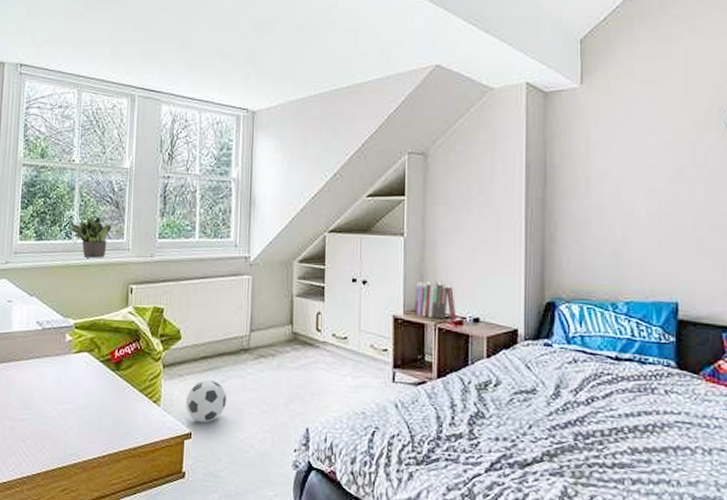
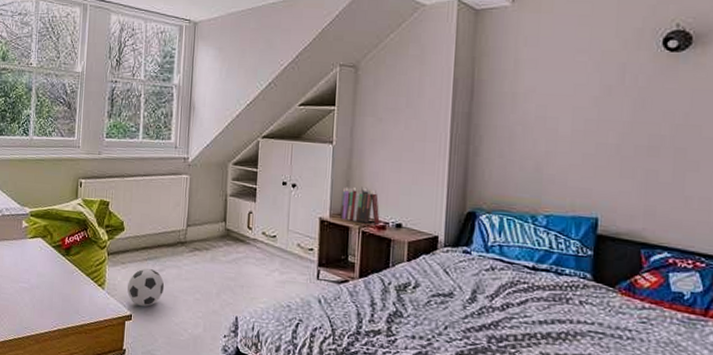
potted plant: present [69,214,113,259] -> none [26,113,66,154]

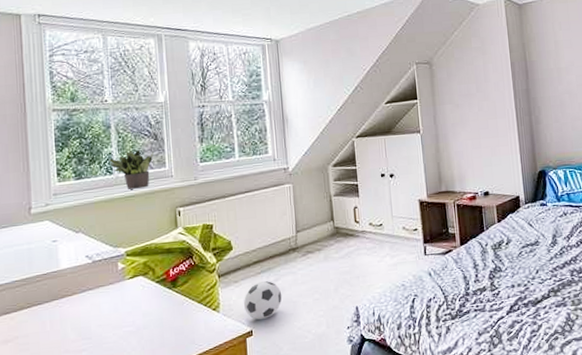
potted plant: none [26,113,66,154] -> present [108,149,154,190]
books: present [340,187,380,225] -> none [434,165,471,198]

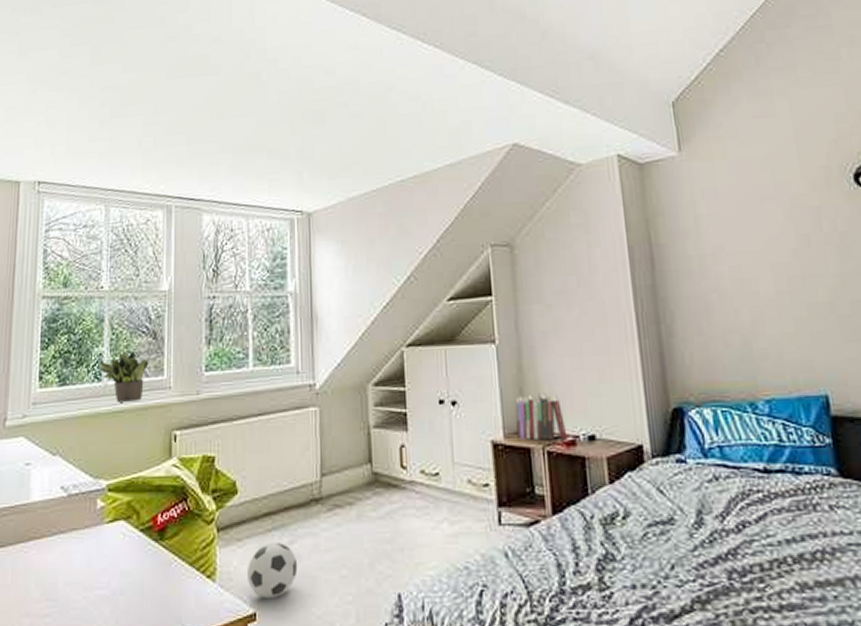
books: none [434,165,471,198] -> present [515,393,568,441]

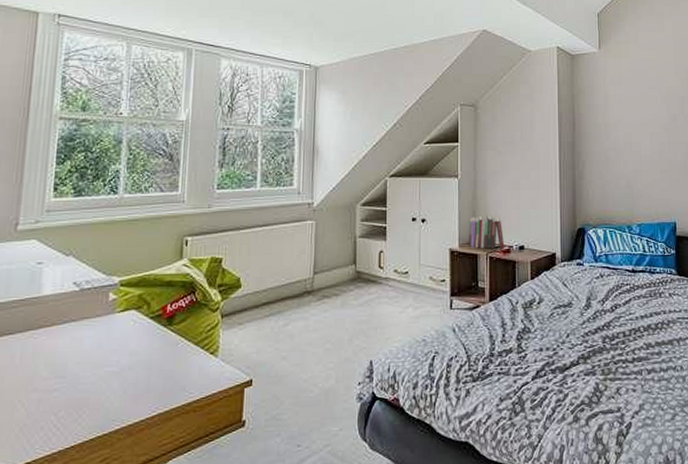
potted plant: present [98,349,151,404] -> none [114,168,166,213]
soccer ball: present [246,543,298,599] -> none [245,325,290,369]

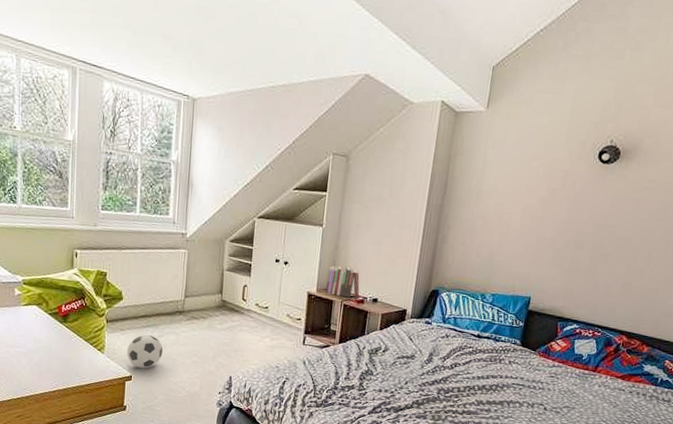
soccer ball: none [245,325,290,369] -> present [126,335,163,369]

